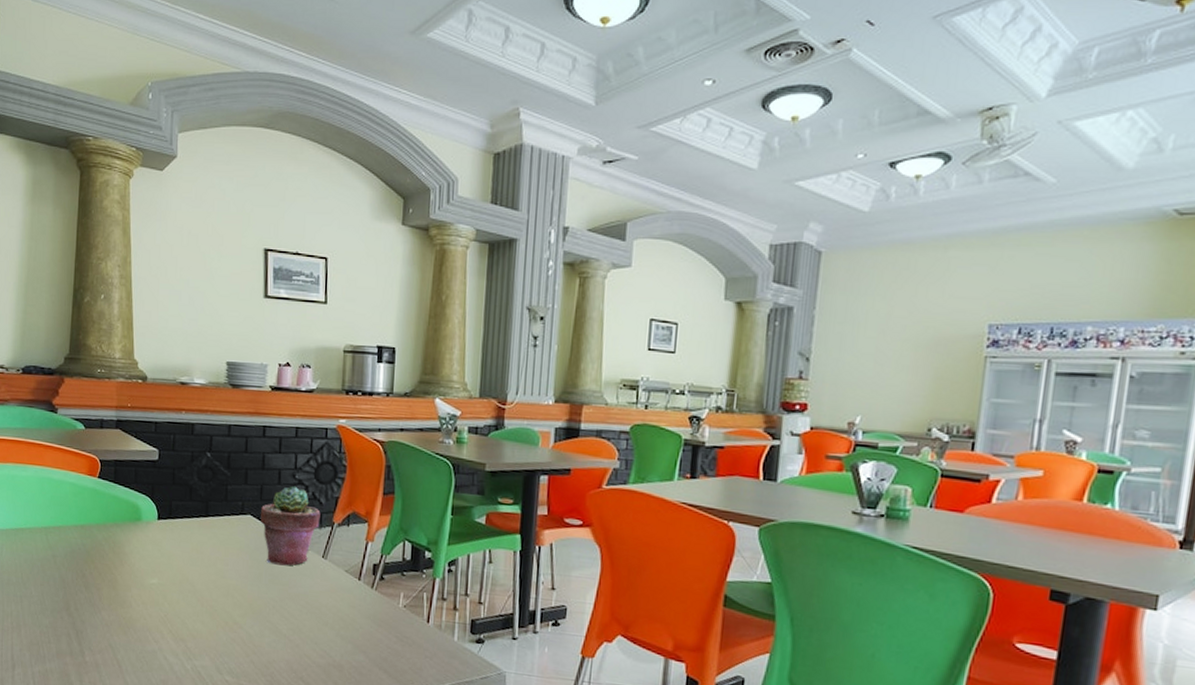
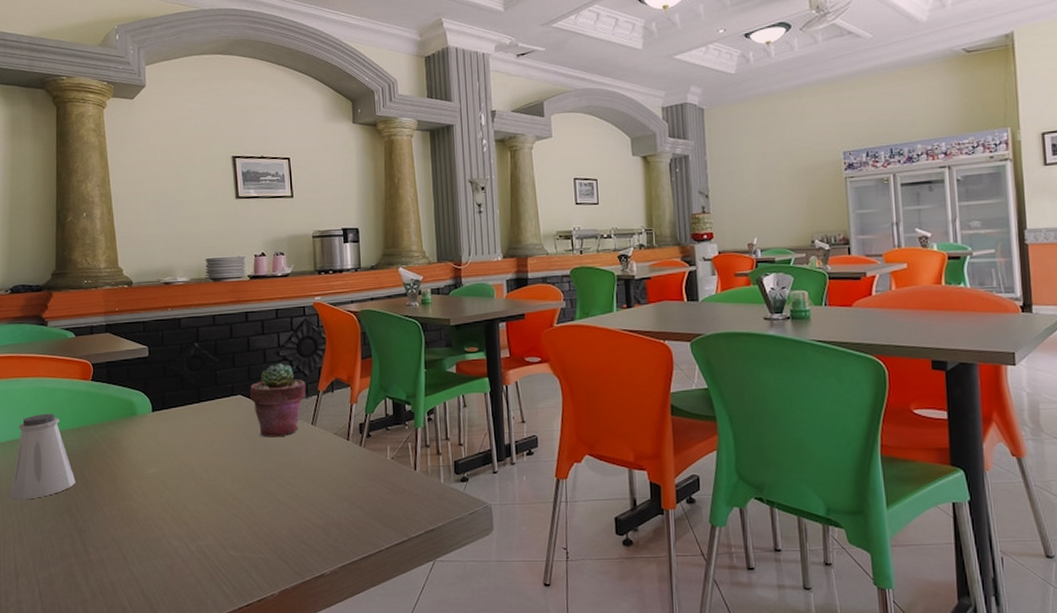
saltshaker: none [10,505,76,592] -> present [10,413,76,500]

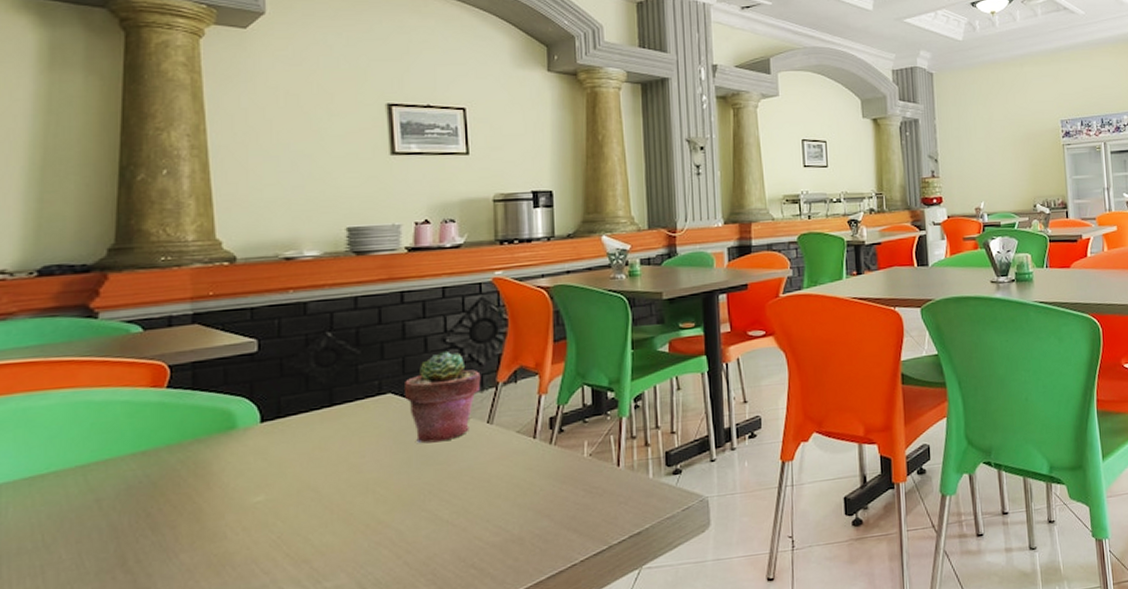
saltshaker: present [10,413,76,500] -> none [23,434,136,559]

